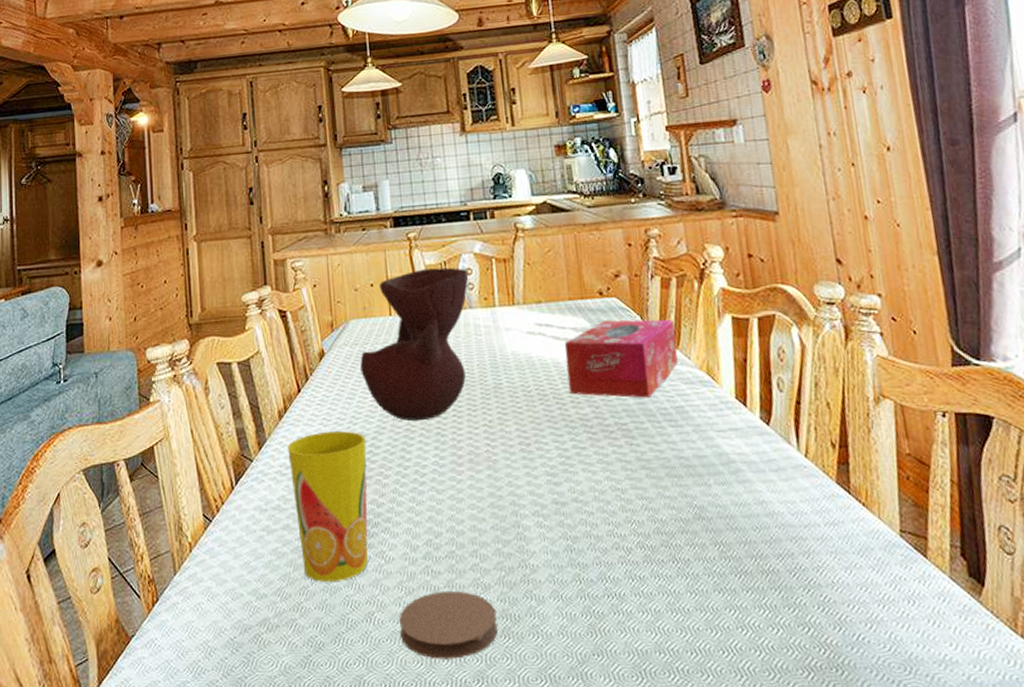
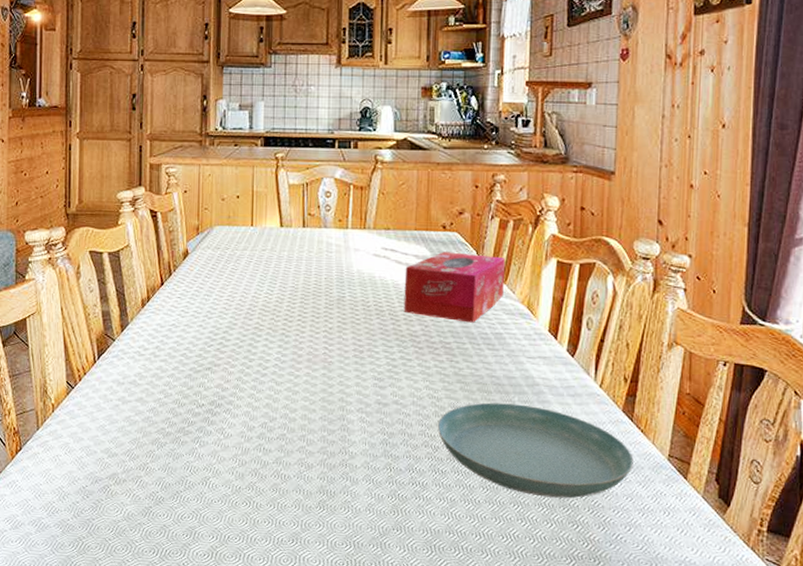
cup: present [288,431,368,582] -> none [147,322,218,449]
vase: present [360,267,469,422] -> none [220,187,327,322]
coaster: present [398,590,498,659] -> none [230,466,315,522]
saucer: none [626,487,862,597] -> present [437,402,634,499]

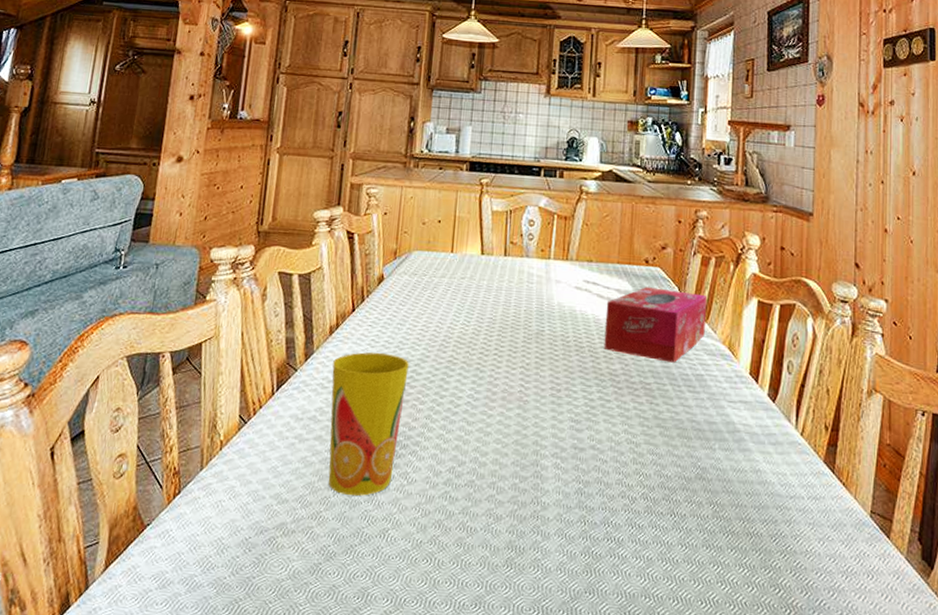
cup: none [147,322,218,449] -> present [328,352,409,496]
saucer: present [437,402,634,499] -> none [635,449,836,559]

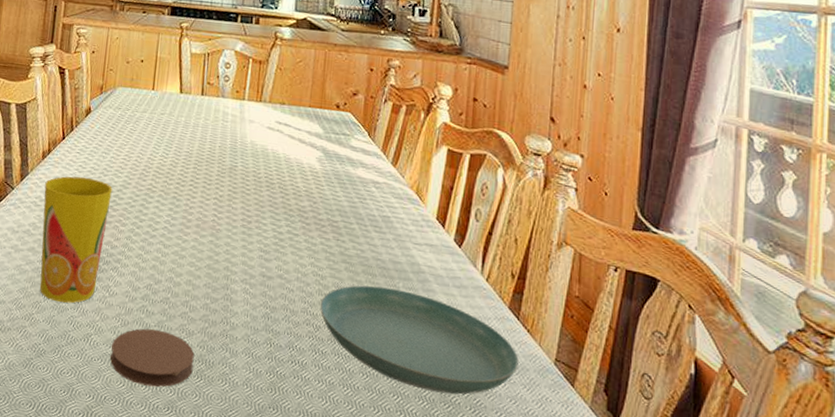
coaster: none [409,517,503,582] -> present [109,328,195,387]
tissue box: present [603,287,708,363] -> none [293,130,397,204]
saucer: none [635,449,836,559] -> present [320,285,519,395]

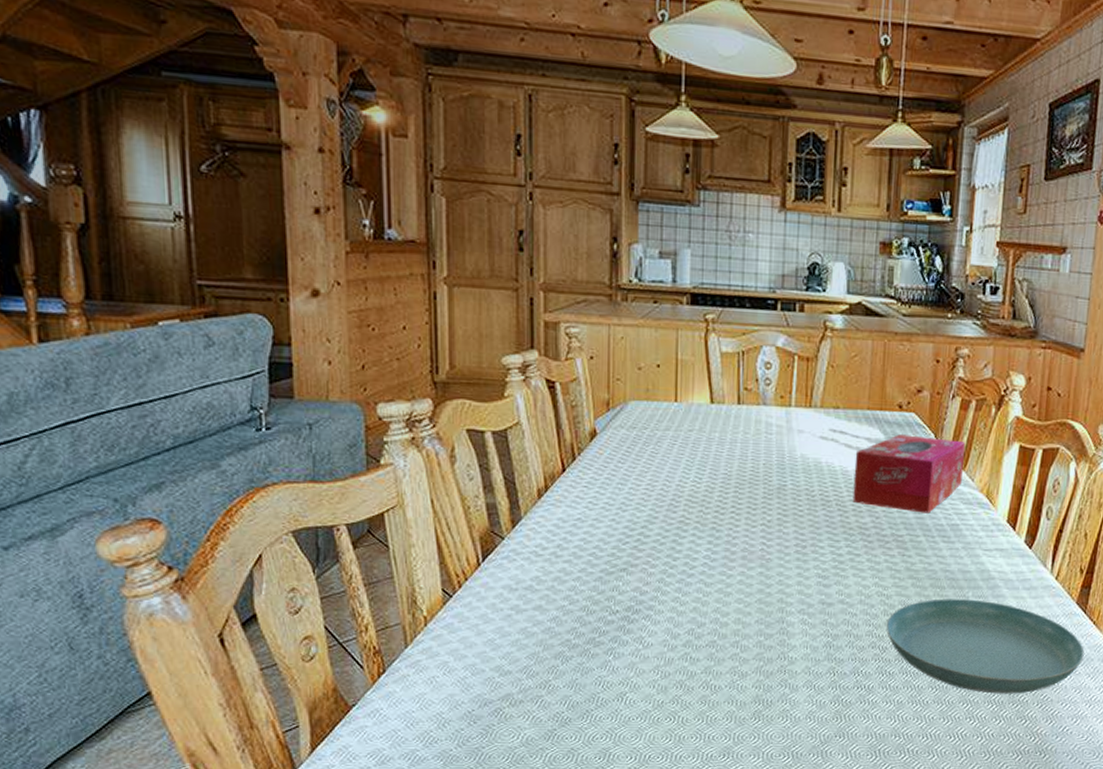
cup: present [40,176,112,304] -> none [546,516,635,662]
coaster: present [109,328,195,387] -> none [651,676,750,736]
tissue box: none [293,130,397,204] -> present [852,434,966,514]

